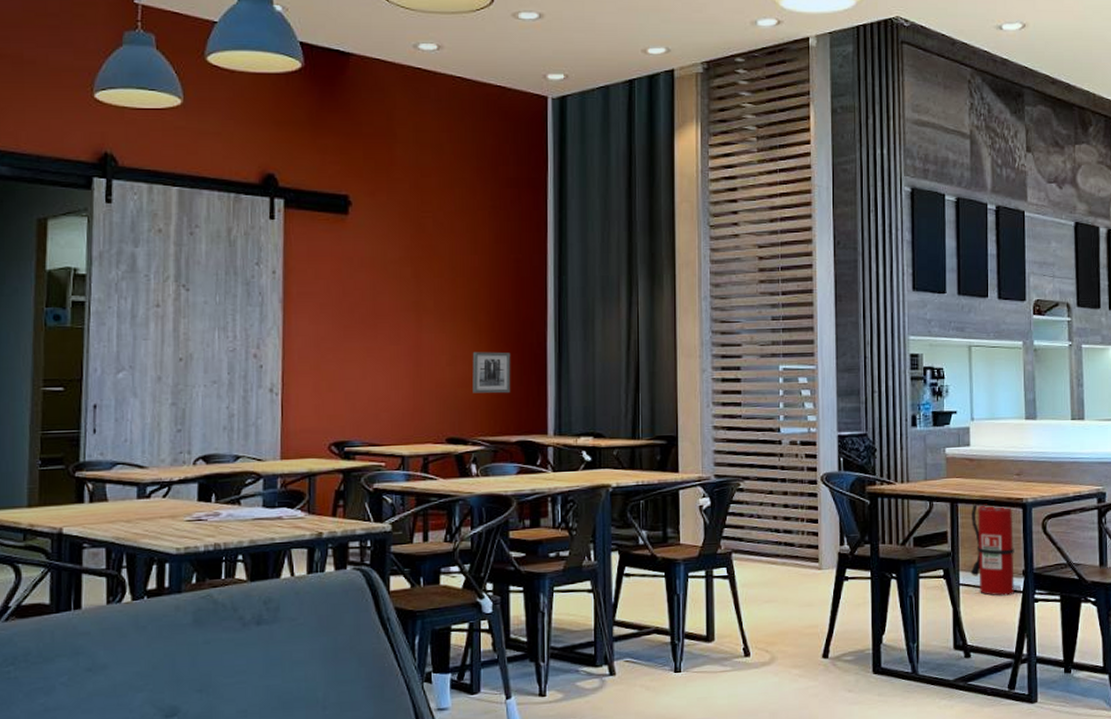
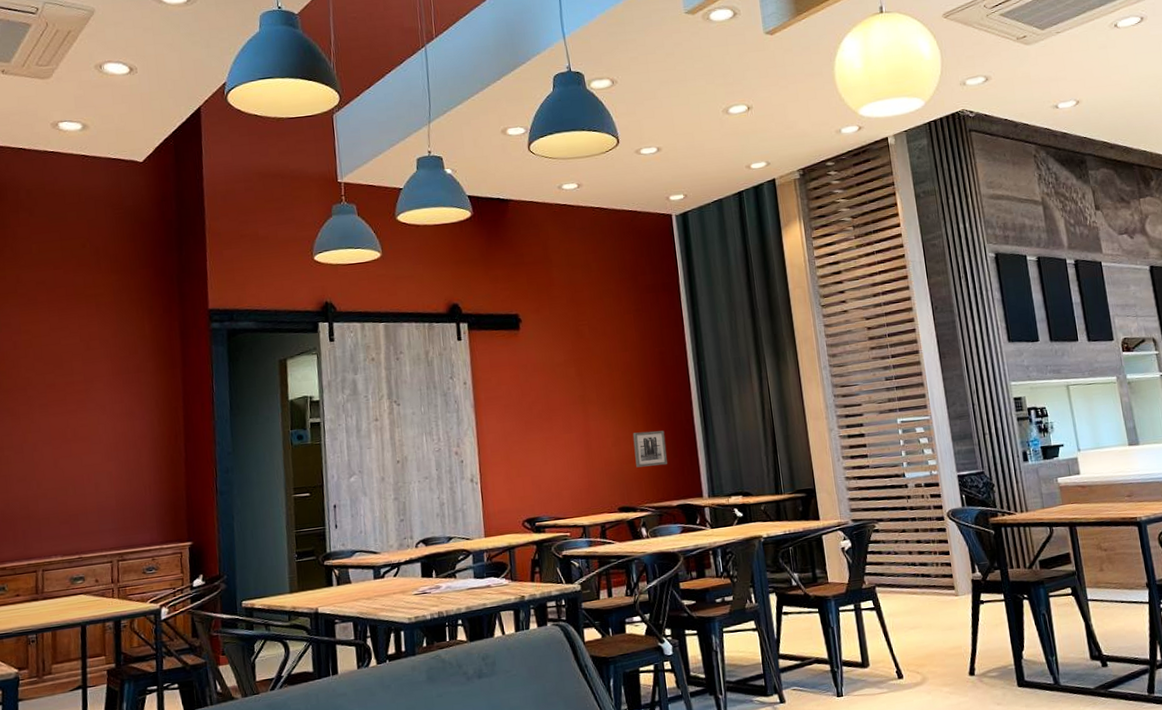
fire extinguisher: present [970,503,1014,596] -> none [1090,525,1141,608]

